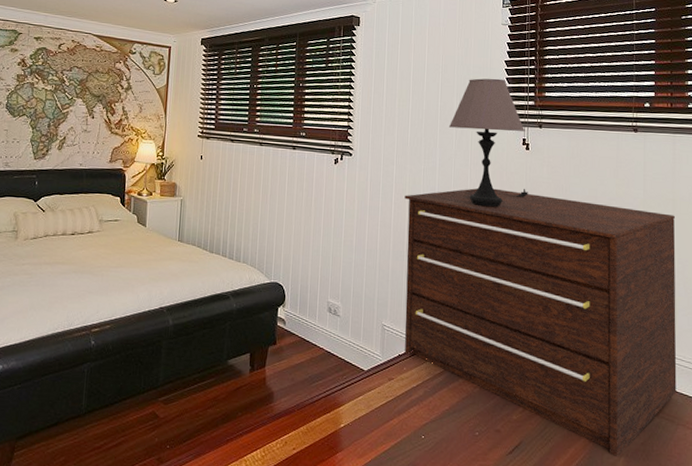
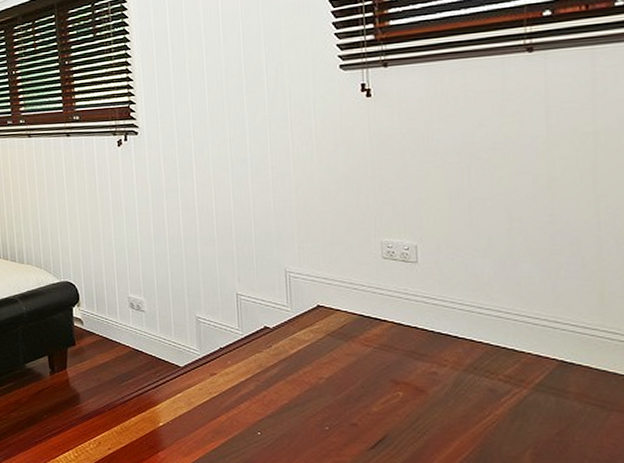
dresser: present [404,188,677,457] -> none [208,149,607,450]
table lamp: present [448,78,528,207] -> none [257,13,374,173]

